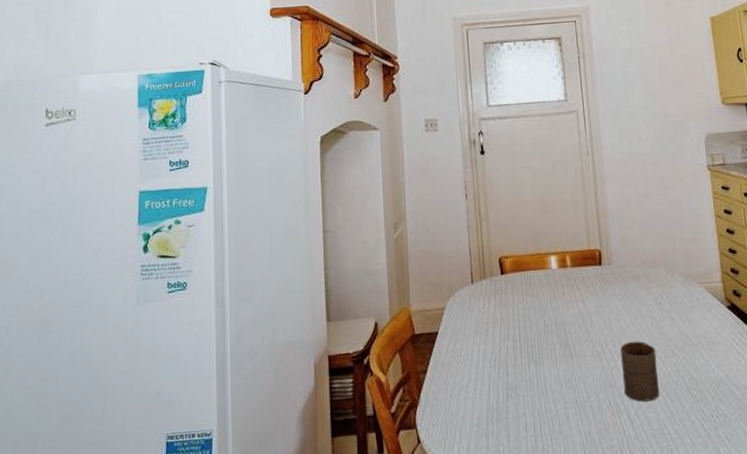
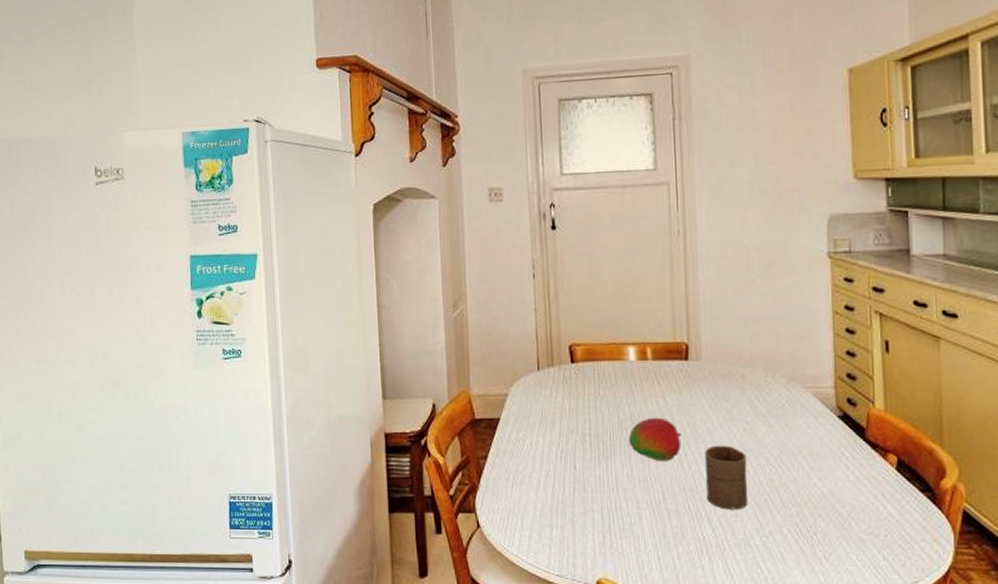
fruit: none [554,319,600,361] -> present [629,417,682,461]

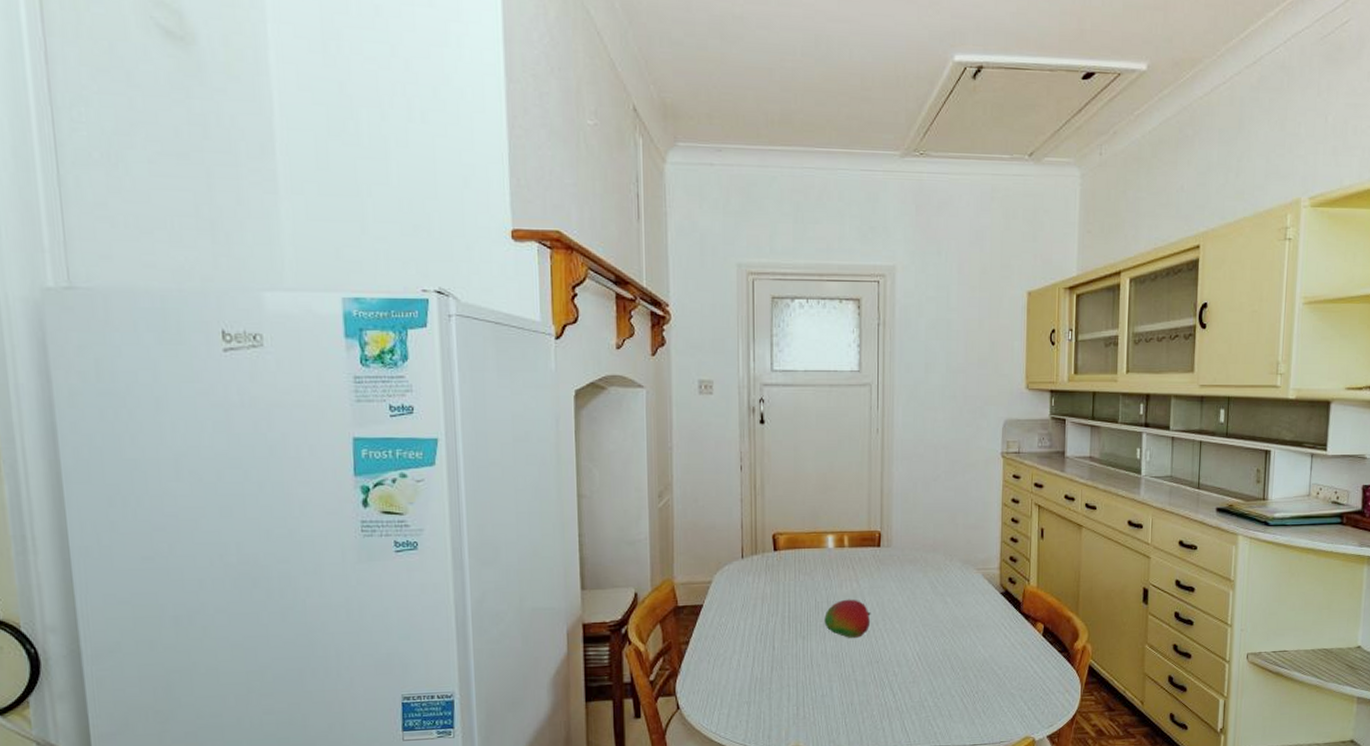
cup: present [705,445,749,510] -> none [890,621,925,678]

